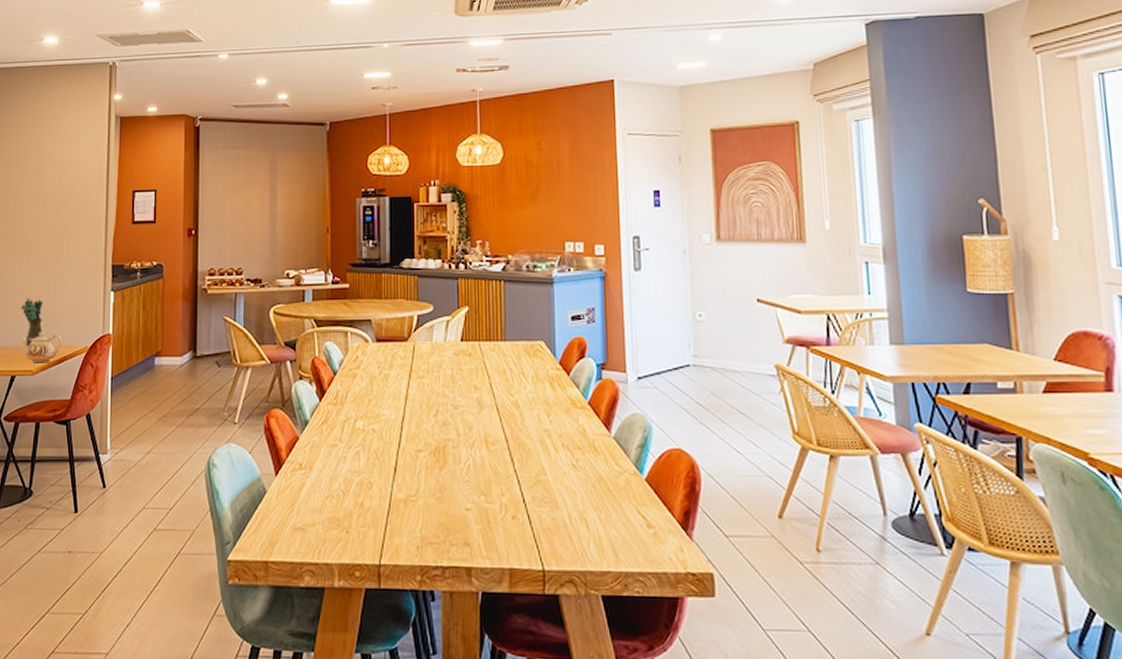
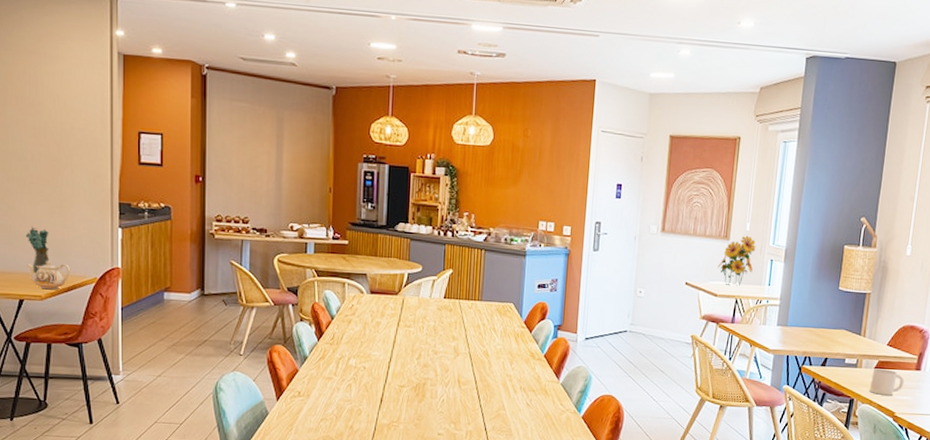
flower bouquet: none [796,235,843,298] -> present [718,235,756,286]
mug: none [1041,393,1093,429] -> present [869,368,905,396]

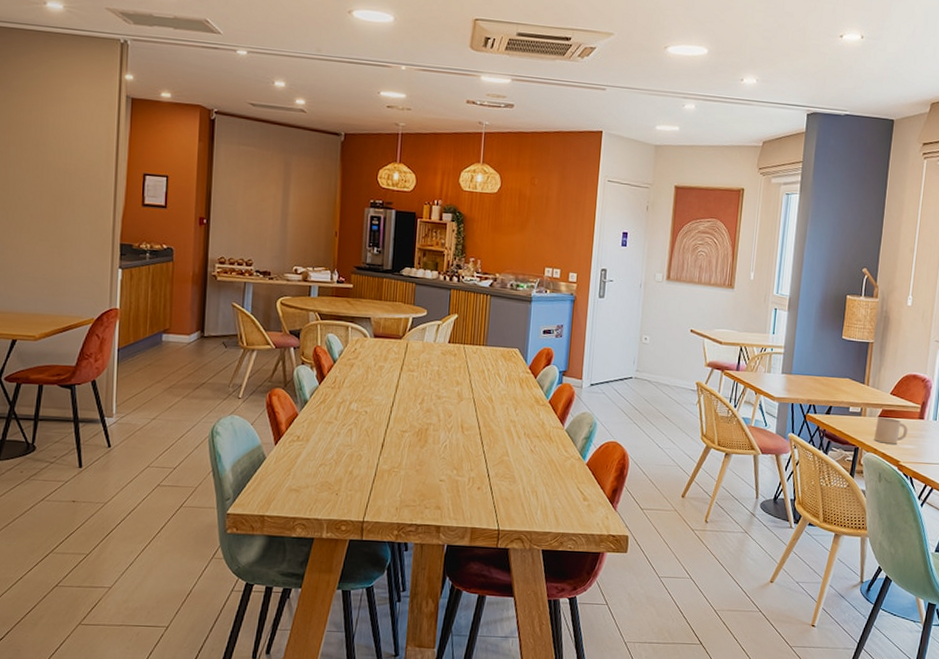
vase: present [25,226,50,273] -> none [22,266,47,313]
teapot: present [26,260,71,290] -> none [21,300,68,330]
flower bouquet: present [718,235,756,286] -> none [722,284,760,334]

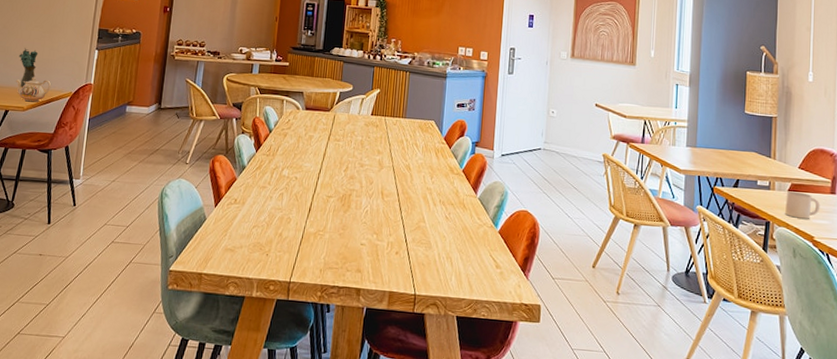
teapot: none [21,300,68,330] -> present [15,76,52,102]
vase: none [22,266,47,313] -> present [18,48,38,88]

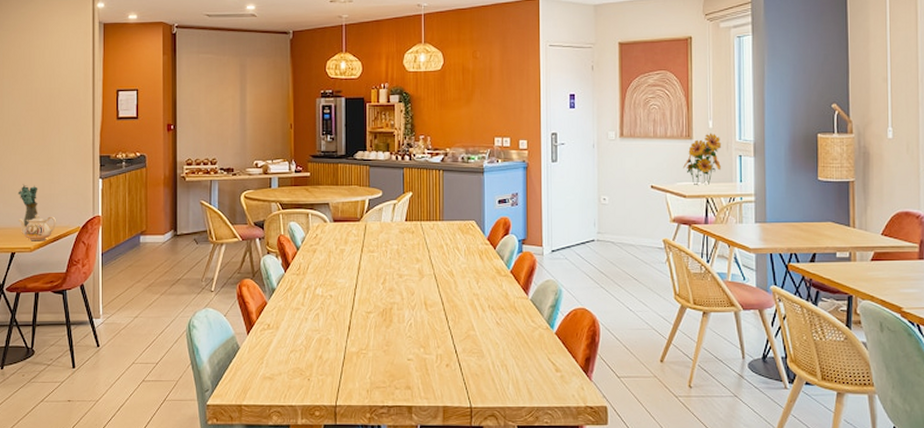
flower bouquet: none [625,61,661,108] -> present [683,133,722,185]
mug: present [784,191,820,219] -> none [868,261,908,289]

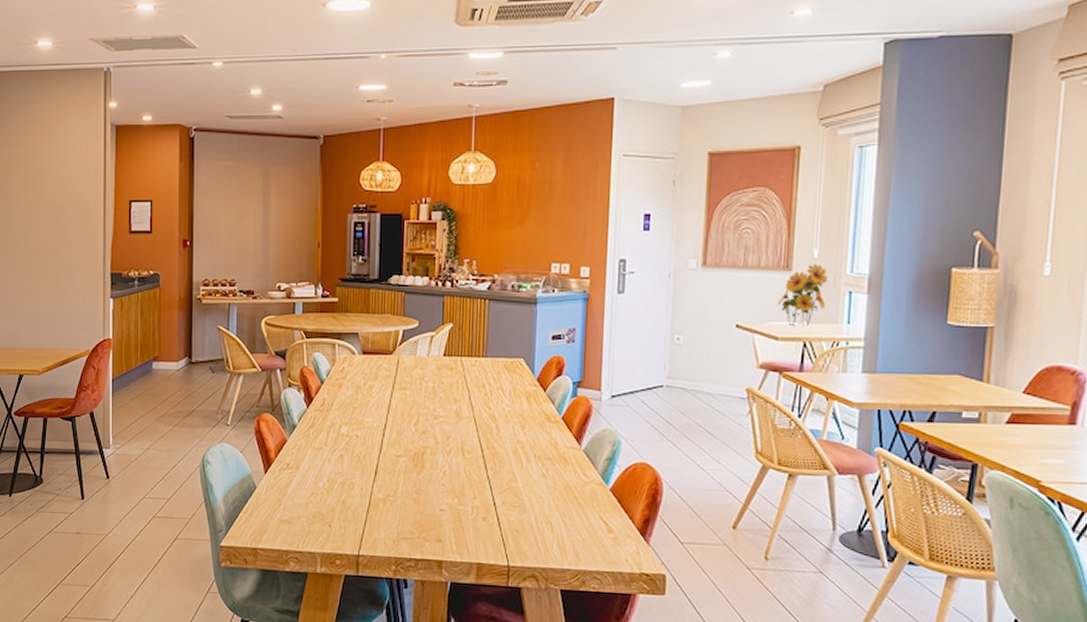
vase: present [17,184,38,227] -> none [25,302,47,348]
teapot: present [17,214,57,242] -> none [25,334,66,364]

